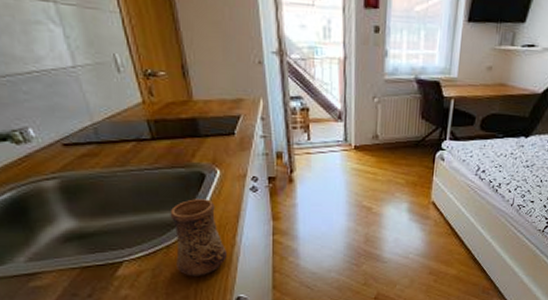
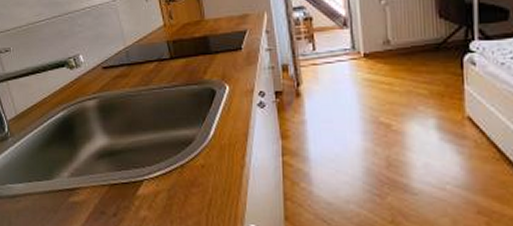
cup: present [170,199,227,276] -> none [184,116,237,200]

